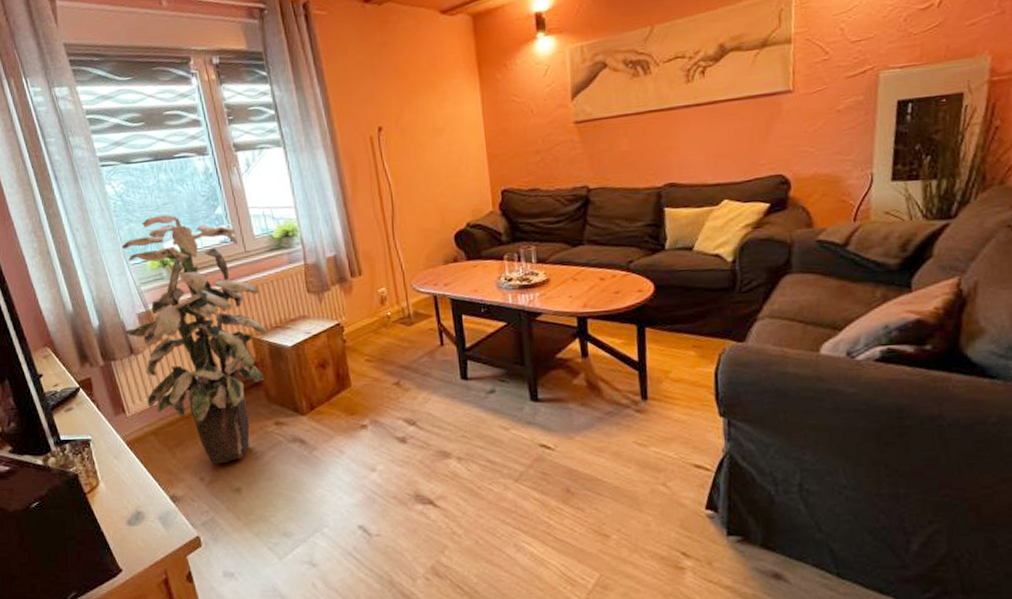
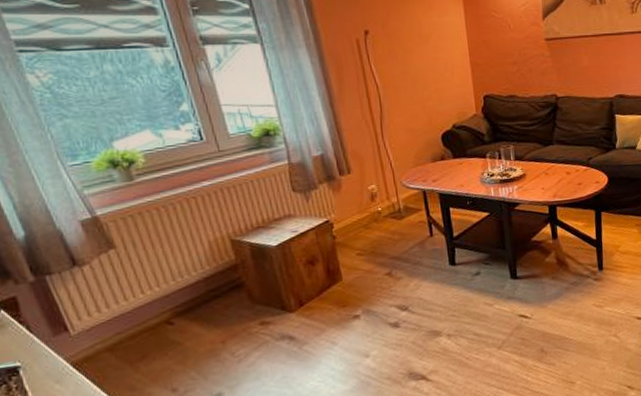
indoor plant: present [121,215,267,466] -> none [53,110,248,375]

